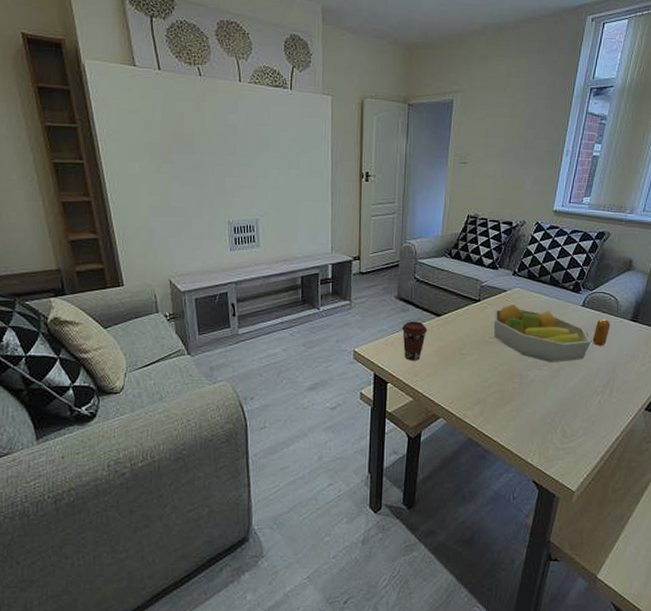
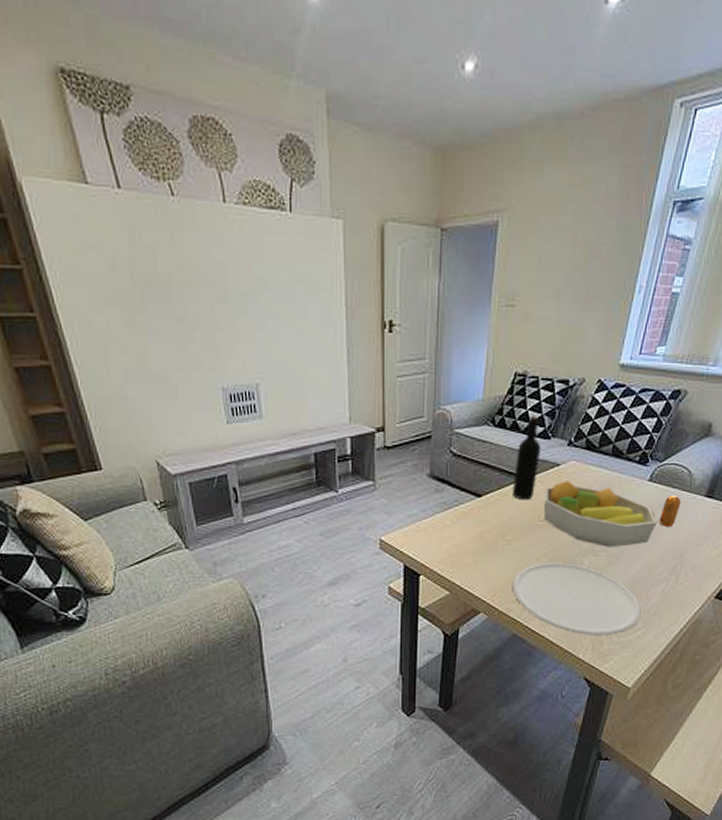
coffee cup: present [401,321,428,361] -> none [435,503,466,549]
wine bottle: none [466,250,491,320] -> present [511,416,542,500]
plate: none [468,375,581,441] -> present [513,563,641,635]

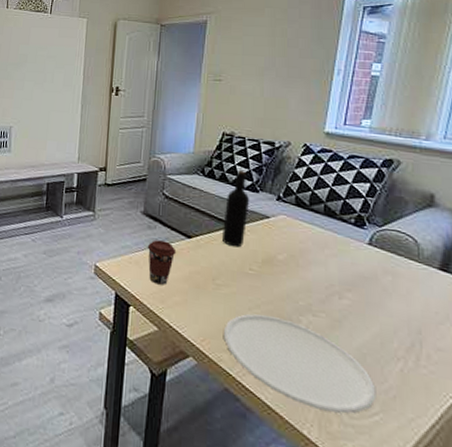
coffee cup: none [435,503,466,549] -> present [147,239,177,285]
fruit bowl: present [544,481,657,547] -> none [254,233,384,312]
pepper shaker: present [652,495,682,527] -> none [376,262,410,297]

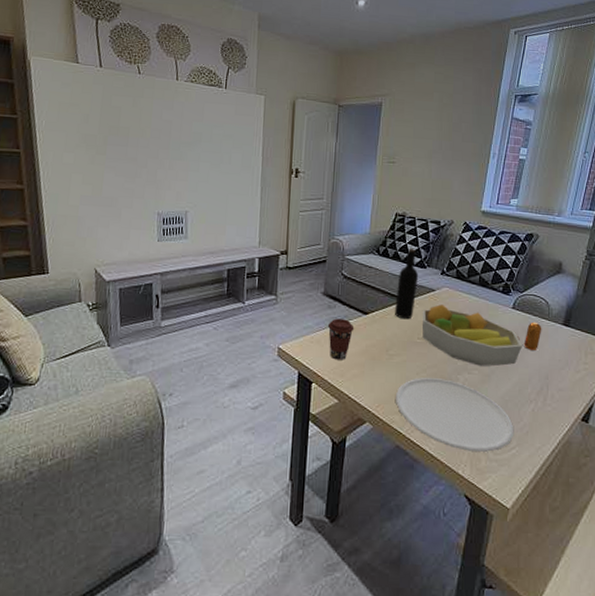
fruit bowl: none [254,233,384,312] -> present [422,304,522,367]
pepper shaker: none [376,262,410,297] -> present [517,321,542,350]

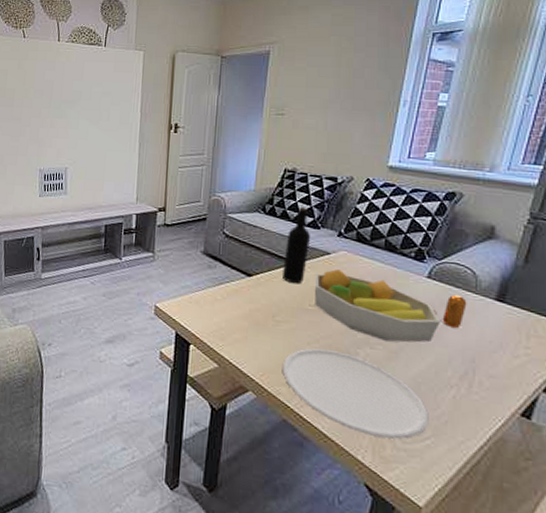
coffee cup: present [327,318,354,360] -> none [207,279,237,323]

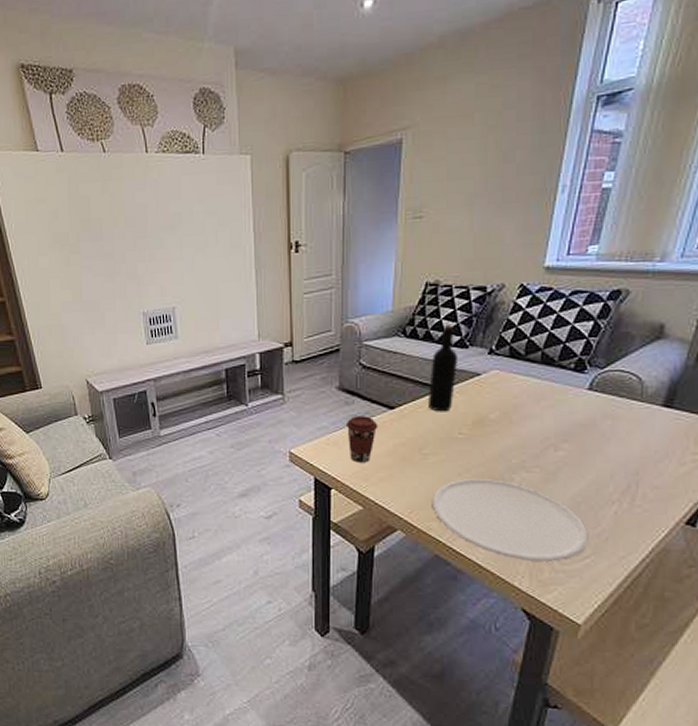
coffee cup: none [207,279,237,323] -> present [345,416,378,463]
fruit bowl: present [314,269,440,343] -> none [463,391,602,463]
pepper shaker: present [434,294,467,328] -> none [595,404,632,440]

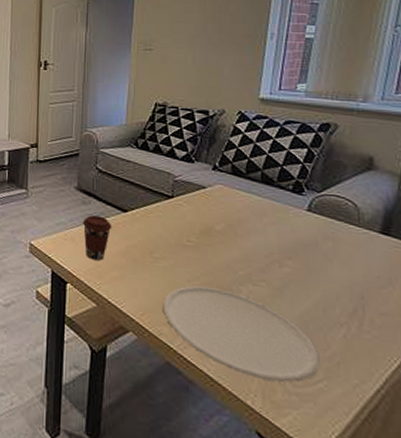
wine bottle: present [427,325,459,412] -> none [157,141,186,220]

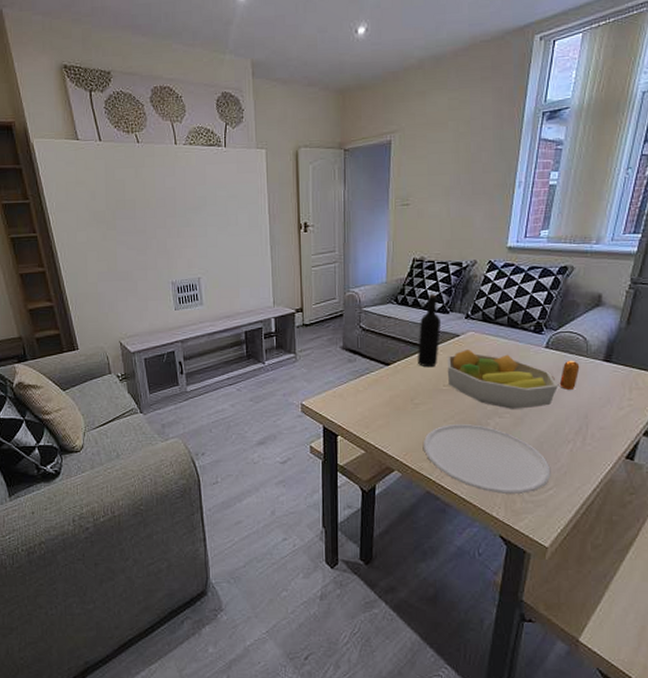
coffee cup: present [82,215,112,261] -> none [349,371,377,412]
wine bottle: none [157,141,186,220] -> present [417,294,442,368]
fruit bowl: none [191,203,324,279] -> present [446,350,558,409]
pepper shaker: none [316,227,351,263] -> present [552,360,580,390]

